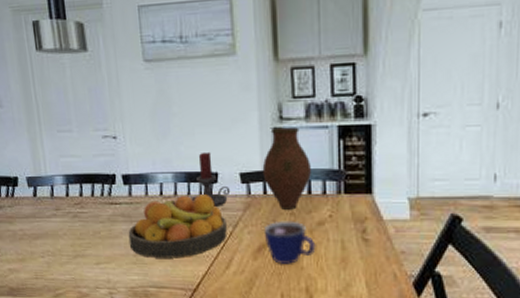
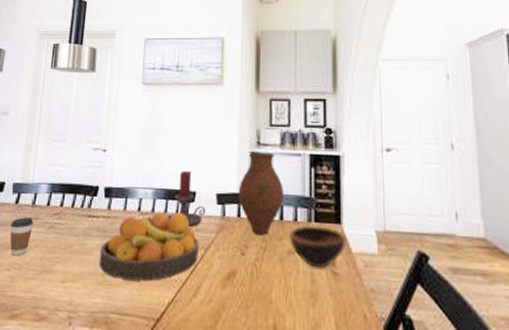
coffee cup: none [33,209,57,245] -> present [10,217,34,256]
cup: present [263,220,316,265] -> none [234,246,286,297]
bowl: none [318,197,377,237] -> present [289,225,346,269]

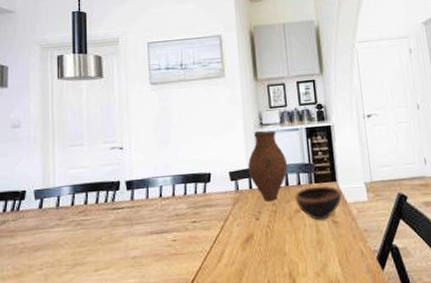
coffee cup: present [10,217,34,256] -> none [36,219,60,256]
fruit bowl: present [99,213,199,281] -> none [128,193,219,259]
candle holder: present [167,170,206,227] -> none [187,155,222,204]

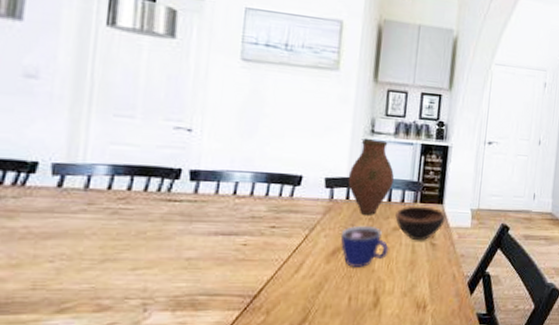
cup: none [250,210,296,253] -> present [340,225,389,268]

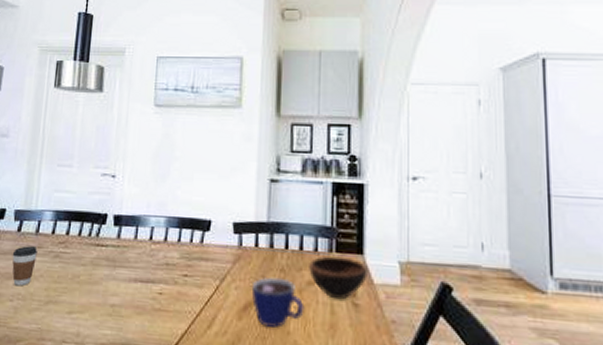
coffee cup: none [50,202,88,246] -> present [12,246,38,286]
vase: present [347,139,394,215] -> none [256,179,304,266]

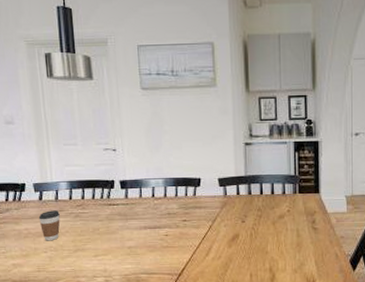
cup: present [251,277,305,328] -> none [237,215,278,251]
bowl: present [309,255,368,300] -> none [279,196,323,226]

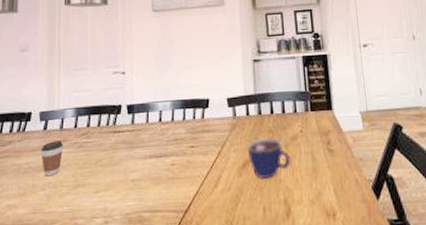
cup: none [237,215,278,251] -> present [247,137,291,180]

